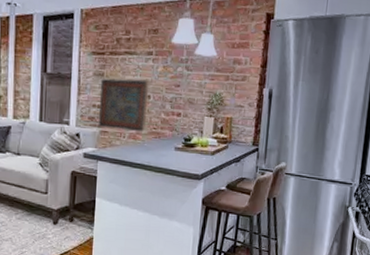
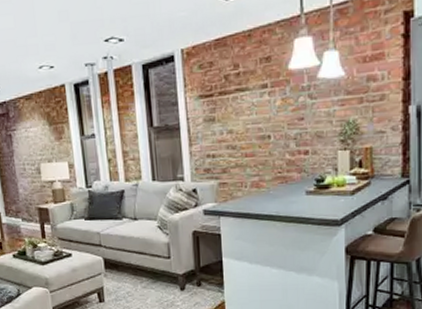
relief panel: present [98,78,150,132] -> none [212,116,269,180]

